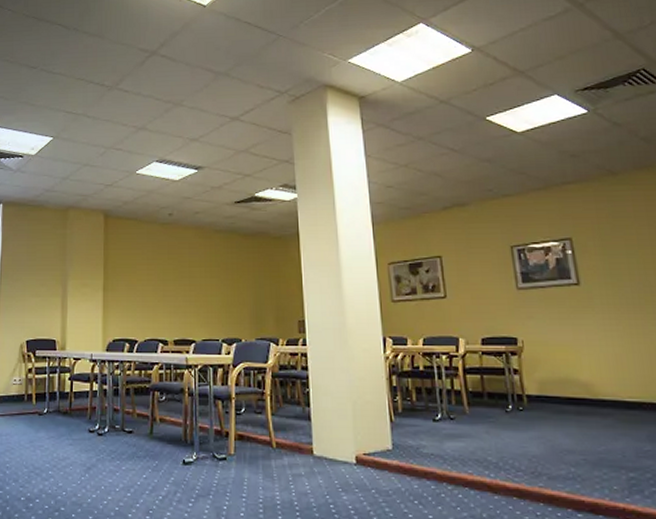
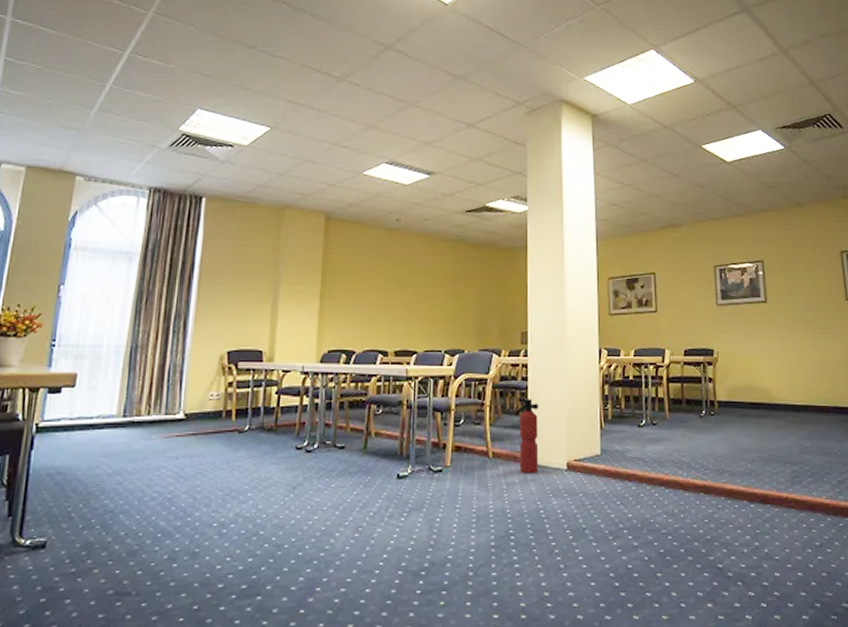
fire extinguisher: none [298,387,325,466] -> present [516,397,539,473]

